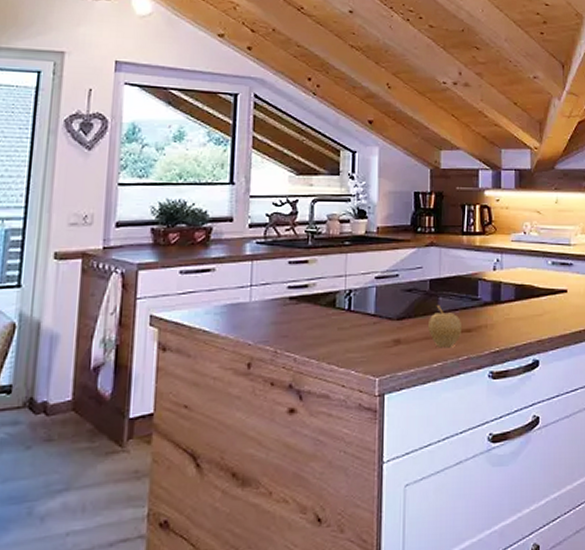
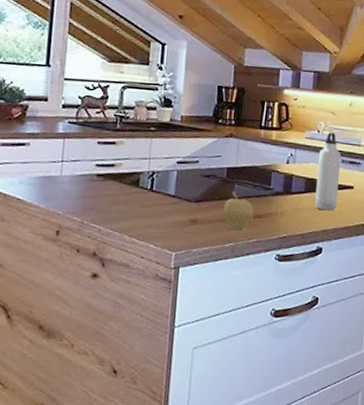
water bottle: none [527,232,550,319] -> present [315,132,341,211]

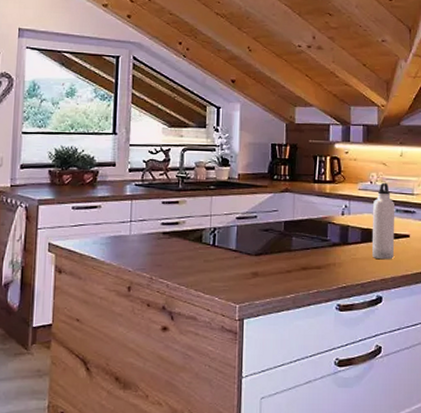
fruit: present [222,191,254,231] -> none [282,244,313,282]

